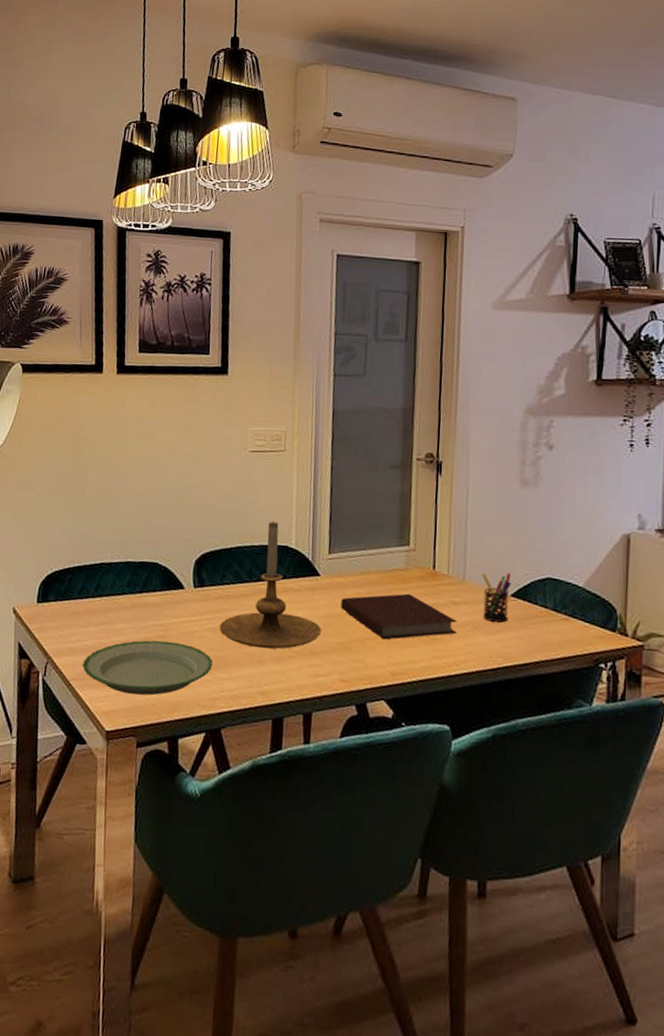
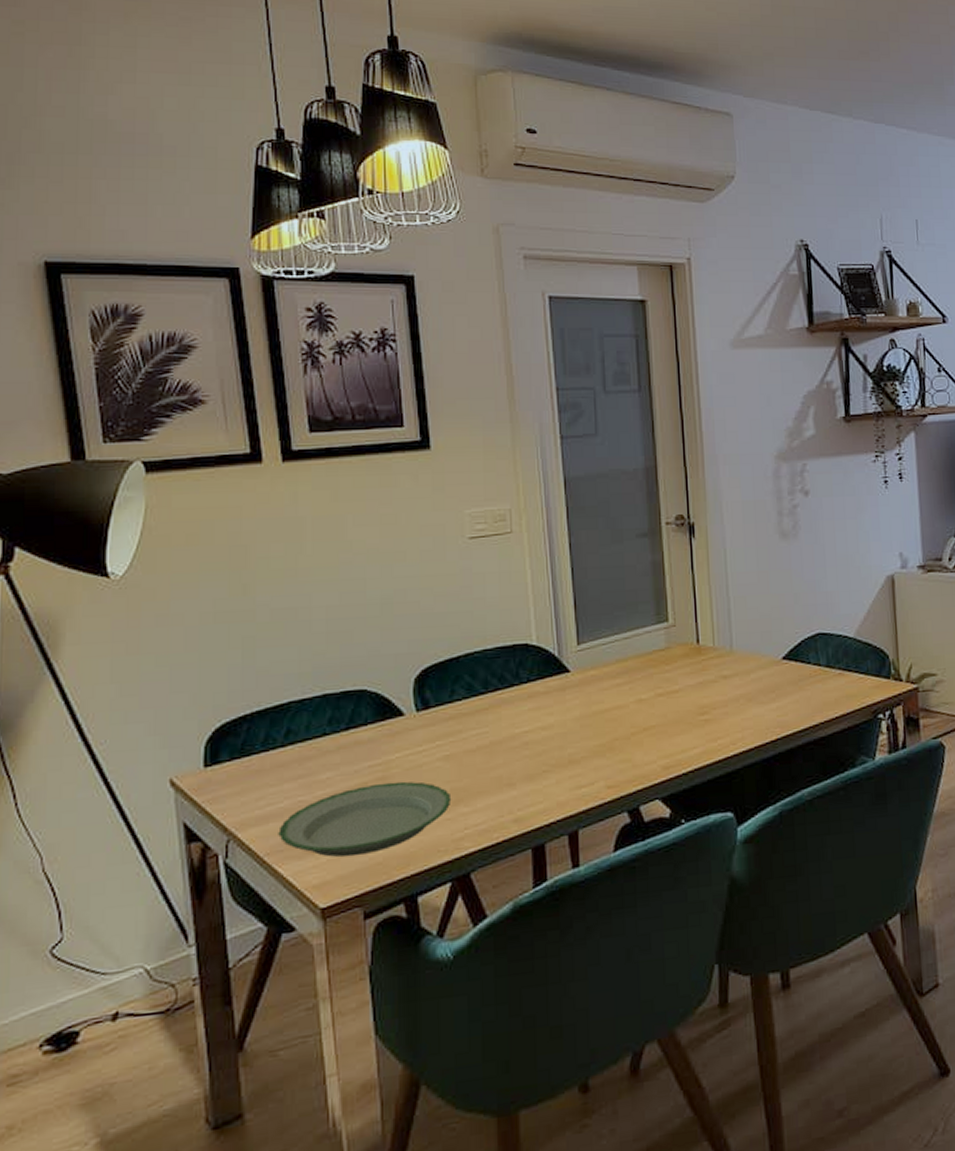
candle holder: present [219,521,321,649] -> none [454,616,579,770]
notebook: present [341,593,457,640] -> none [598,675,730,732]
pen holder: present [482,572,512,623] -> none [750,634,782,690]

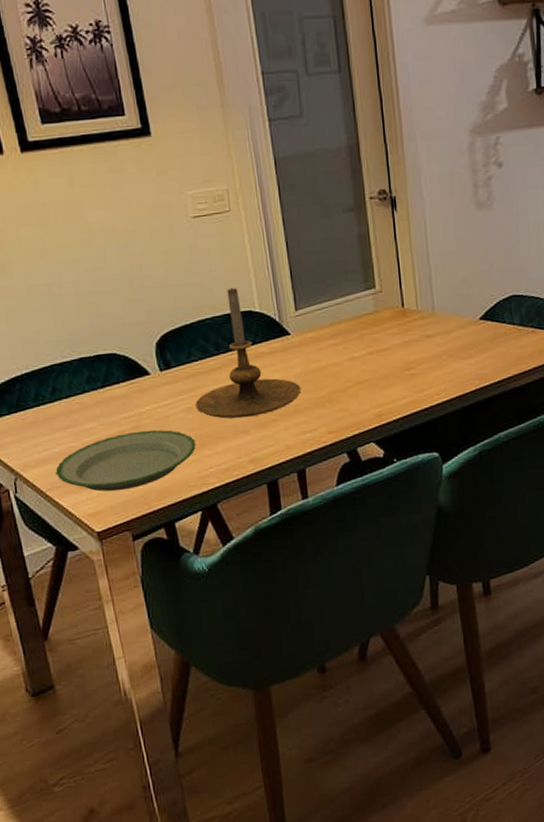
candle holder: none [454,616,579,770] -> present [195,287,301,419]

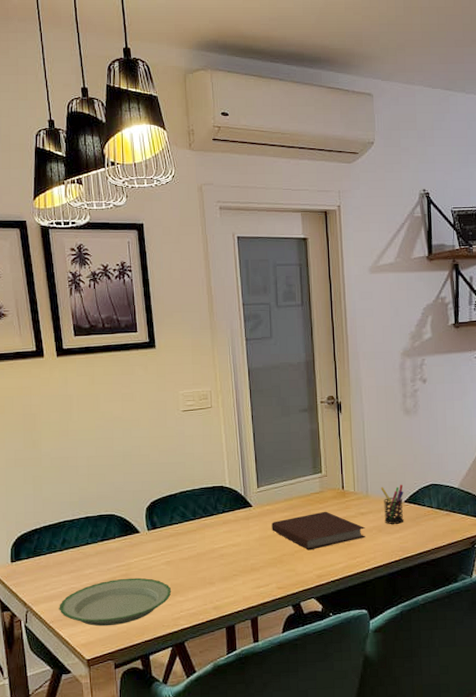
candle holder: present [195,287,301,419] -> none [173,466,258,573]
notebook: none [316,335,433,385] -> present [272,511,365,551]
pen holder: none [450,297,480,348] -> present [381,484,404,524]

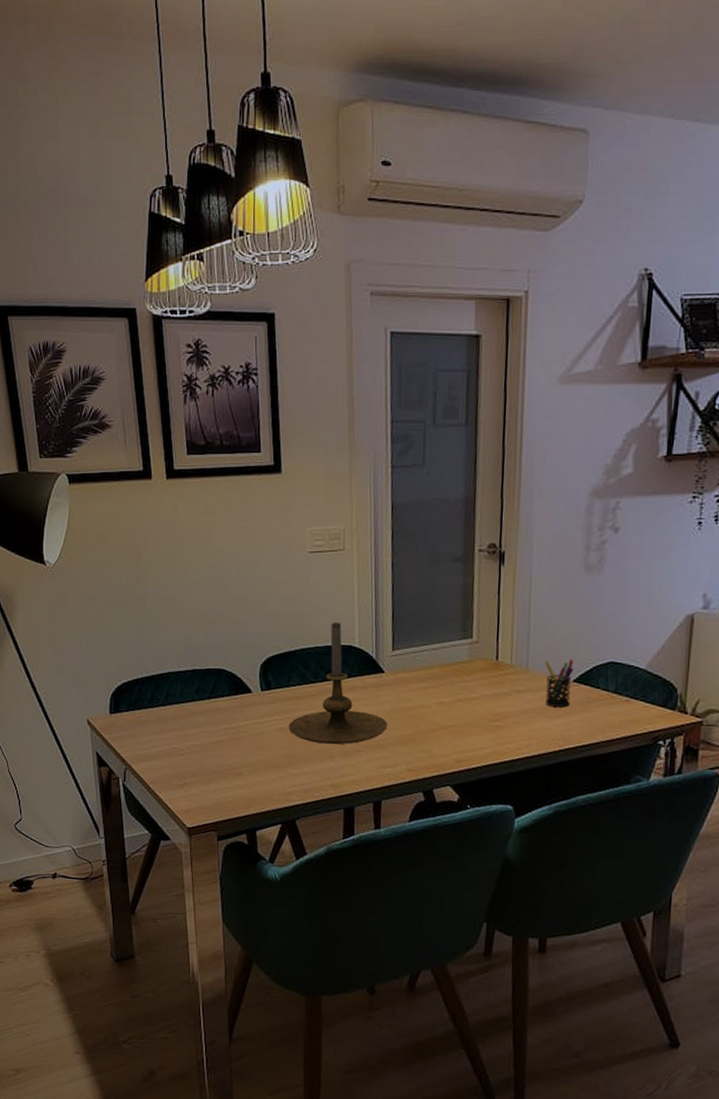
plate: present [59,577,172,627] -> none [159,742,285,794]
candle holder: none [173,466,258,573] -> present [288,621,388,745]
notebook: present [272,511,365,551] -> none [406,685,520,730]

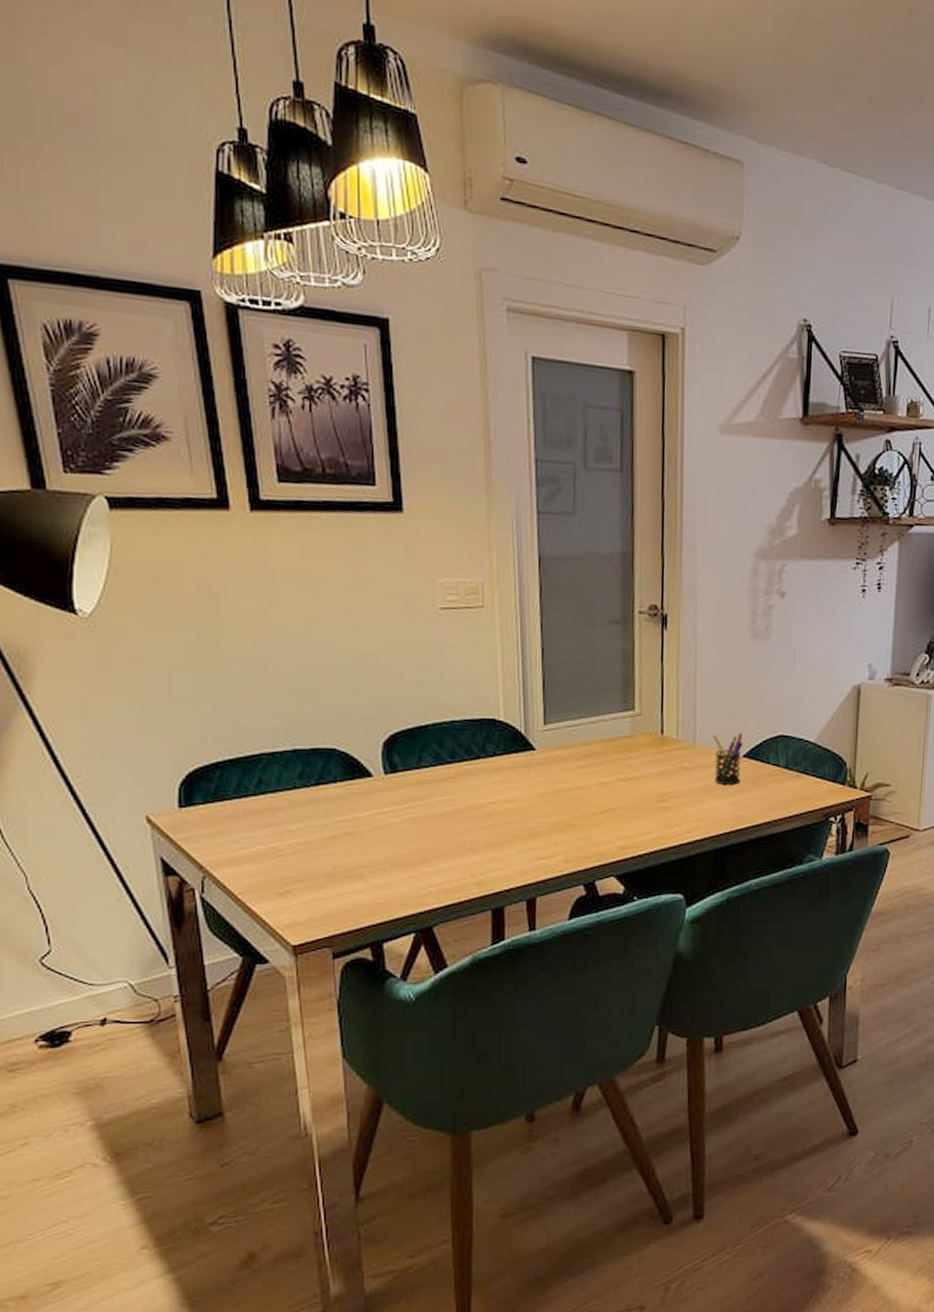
candle holder: present [288,621,388,745] -> none [421,690,541,836]

